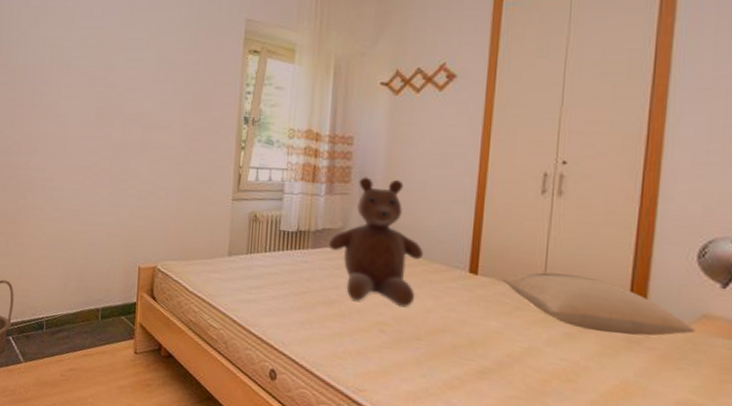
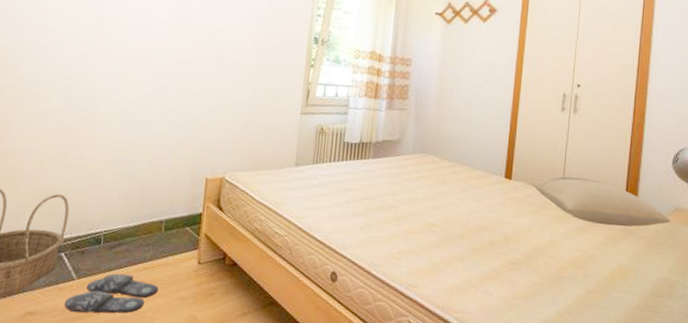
slippers: none [15,358,98,398] -> present [65,273,159,313]
teddy bear: present [328,177,423,307] -> none [387,94,468,209]

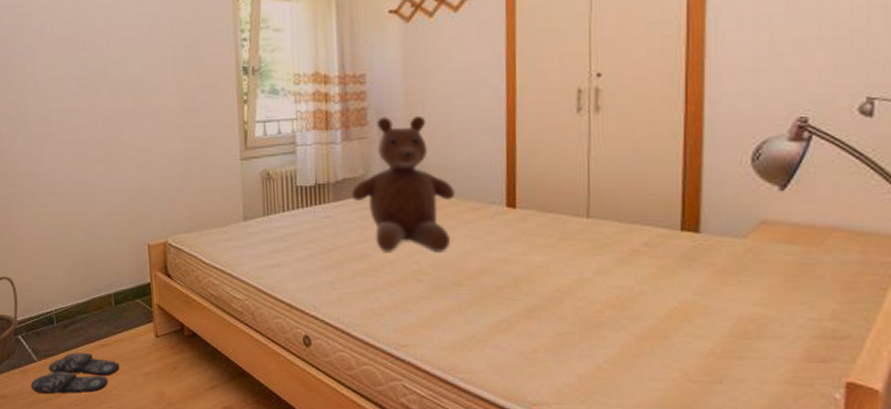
teddy bear: none [387,94,468,209] -> present [351,115,455,252]
pillow: present [530,176,671,227] -> none [542,196,755,253]

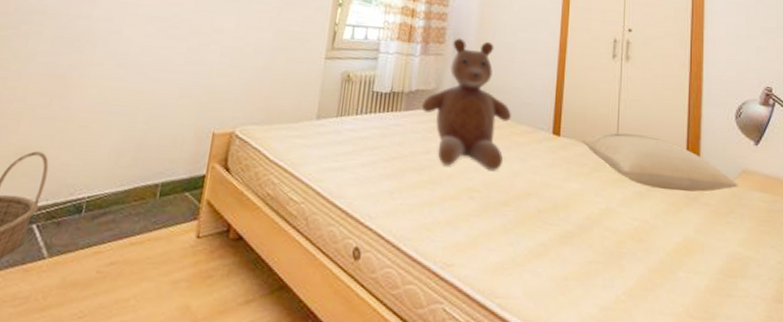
slippers: present [31,352,120,394] -> none [29,250,147,302]
pillow: none [542,196,755,253] -> present [580,133,738,193]

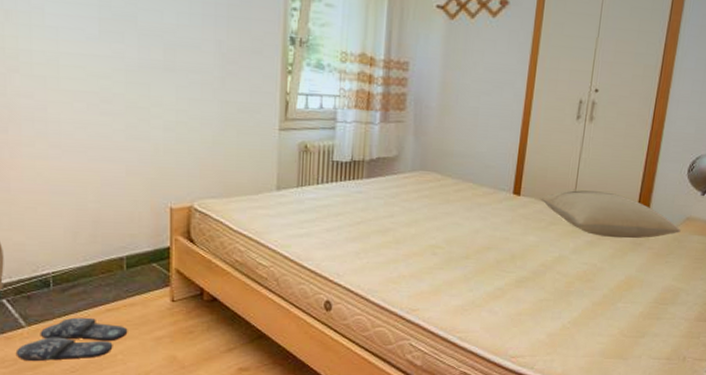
slippers: none [29,250,147,302] -> present [17,317,128,361]
teddy bear: present [421,38,511,170] -> none [383,104,473,229]

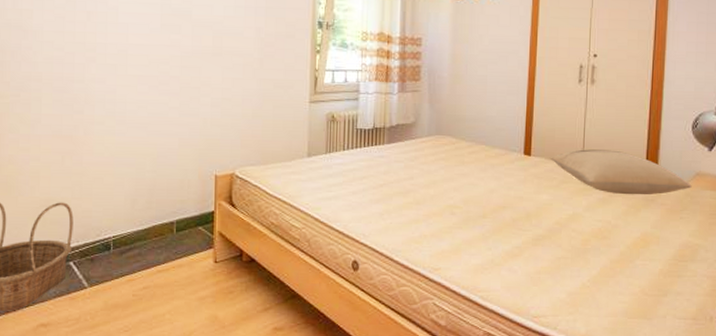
slippers: present [17,317,128,361] -> none [79,278,176,320]

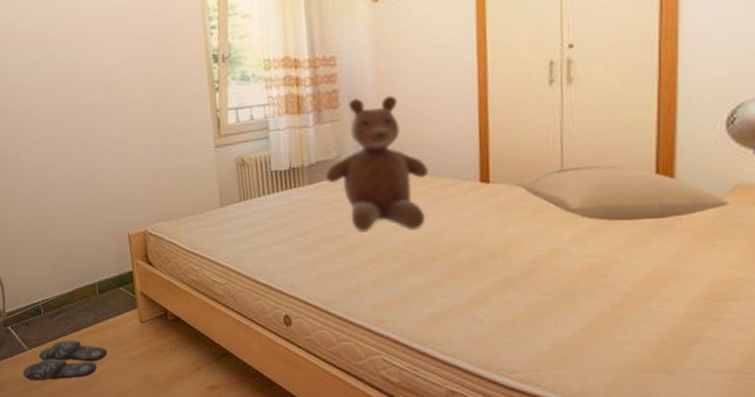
slippers: none [79,278,176,320] -> present [23,340,108,380]
teddy bear: none [402,75,485,189] -> present [325,95,428,231]

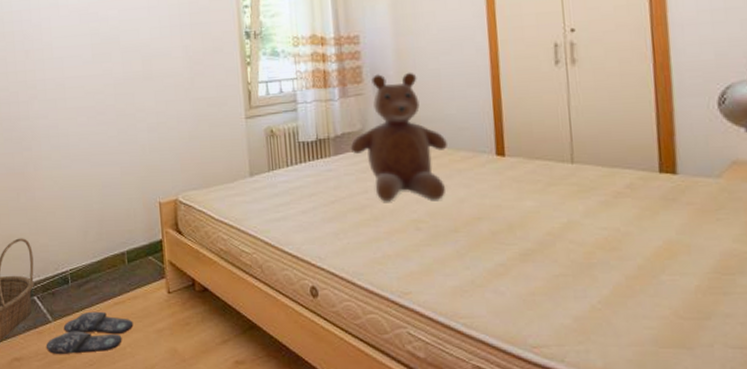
pillow: present [515,165,729,222] -> none [529,141,728,195]

